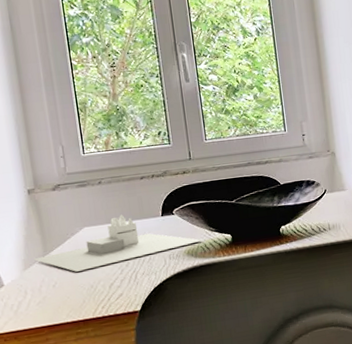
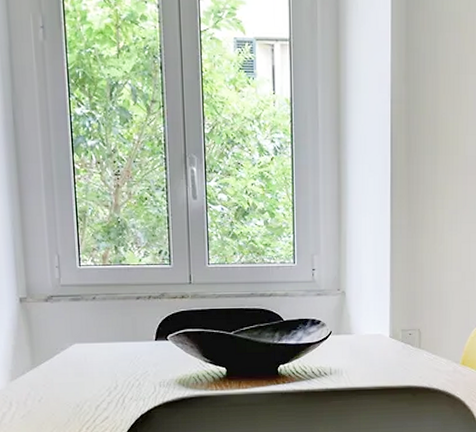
tissue box: present [33,214,203,272] -> none [20,334,196,389]

